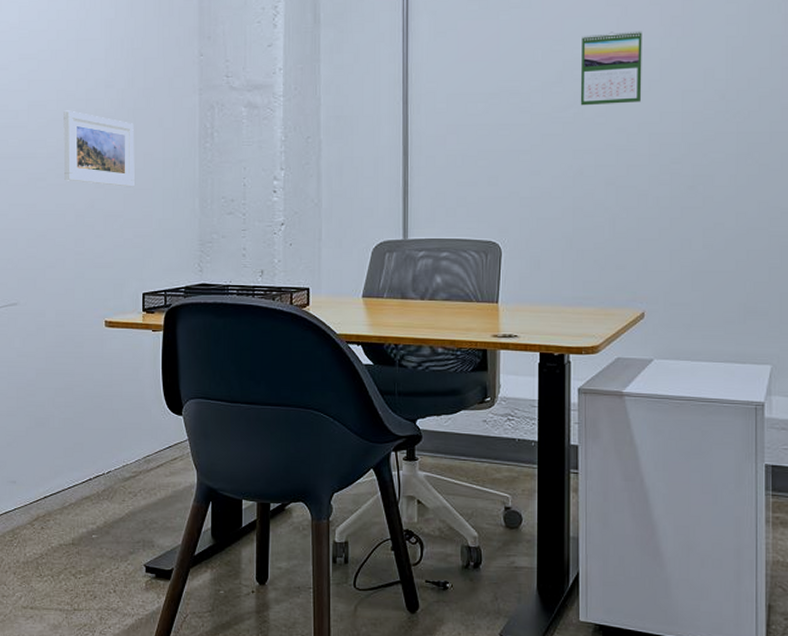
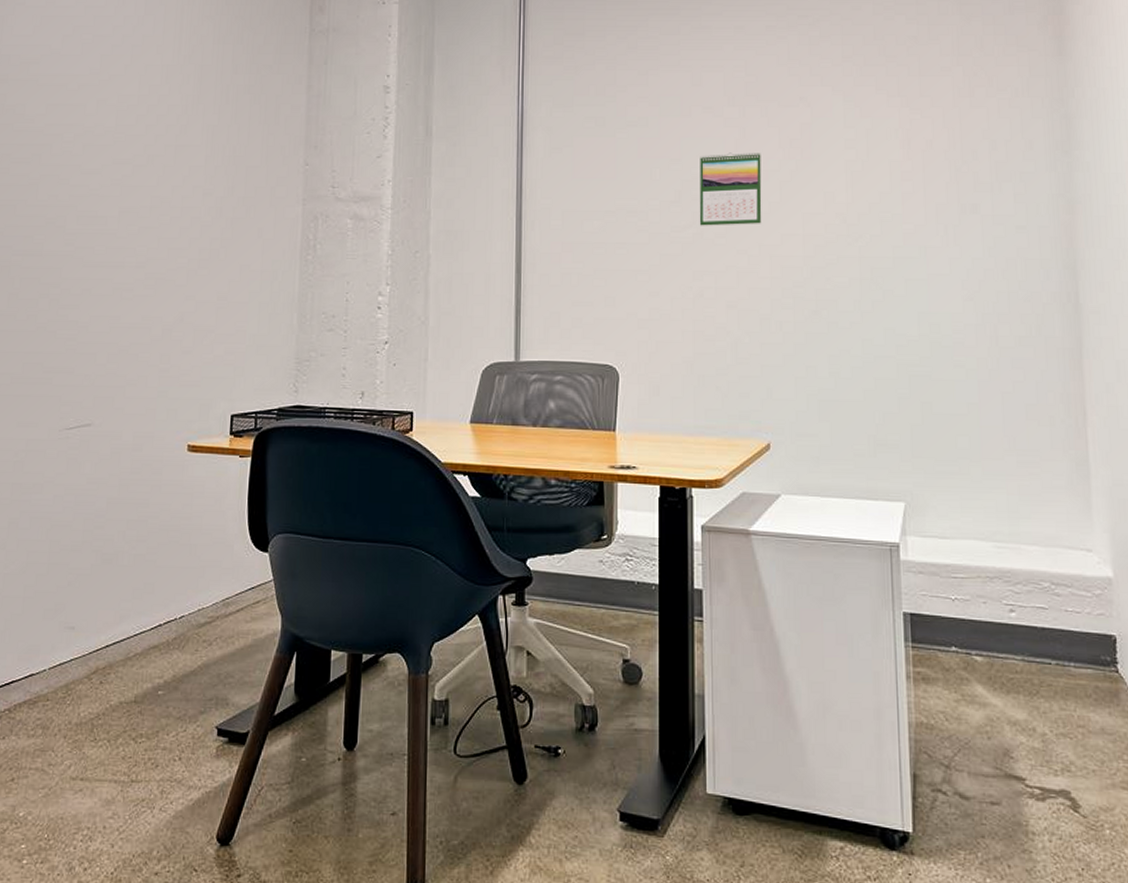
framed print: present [63,110,135,187] -> none [153,218,231,300]

